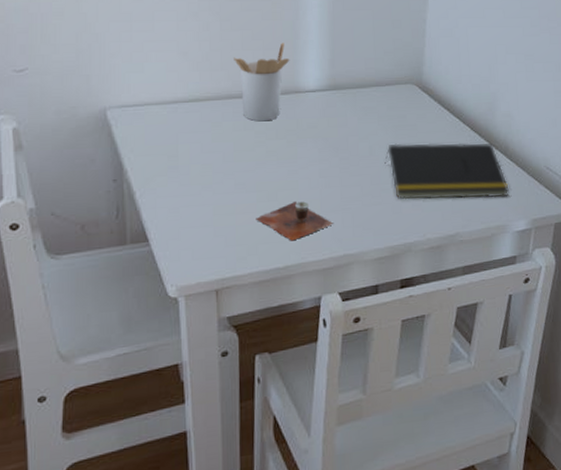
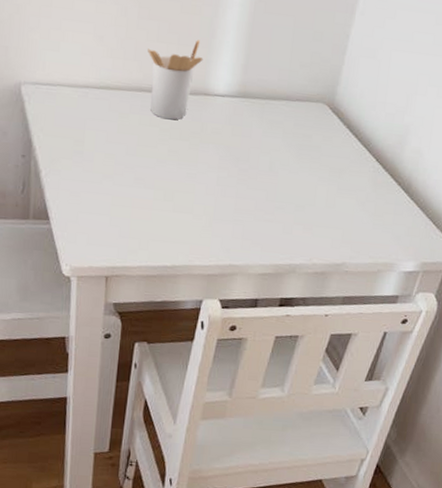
cup: present [256,201,333,241] -> none [150,204,223,243]
notepad: present [384,143,510,200] -> none [283,163,405,235]

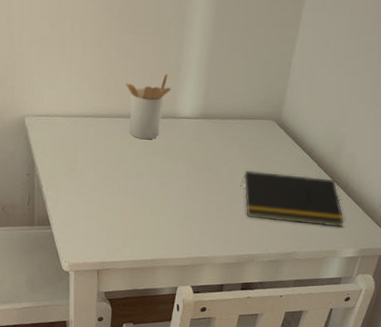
notepad: none [283,163,405,235] -> present [240,170,345,227]

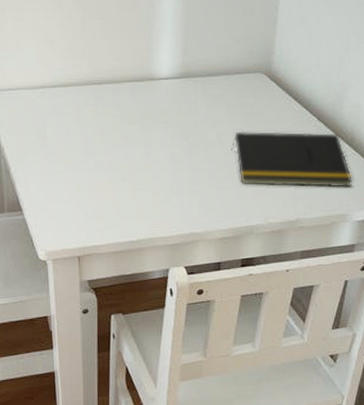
utensil holder: present [126,73,172,140] -> none [94,31,145,107]

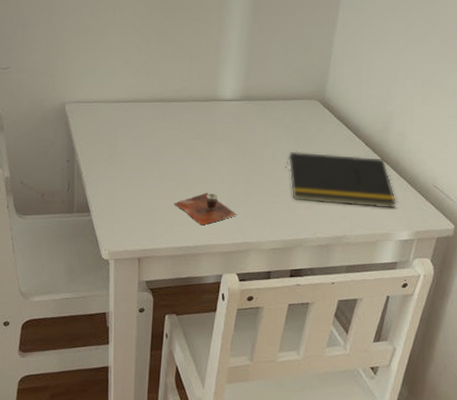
cup: none [112,181,181,218] -> present [174,192,237,226]

